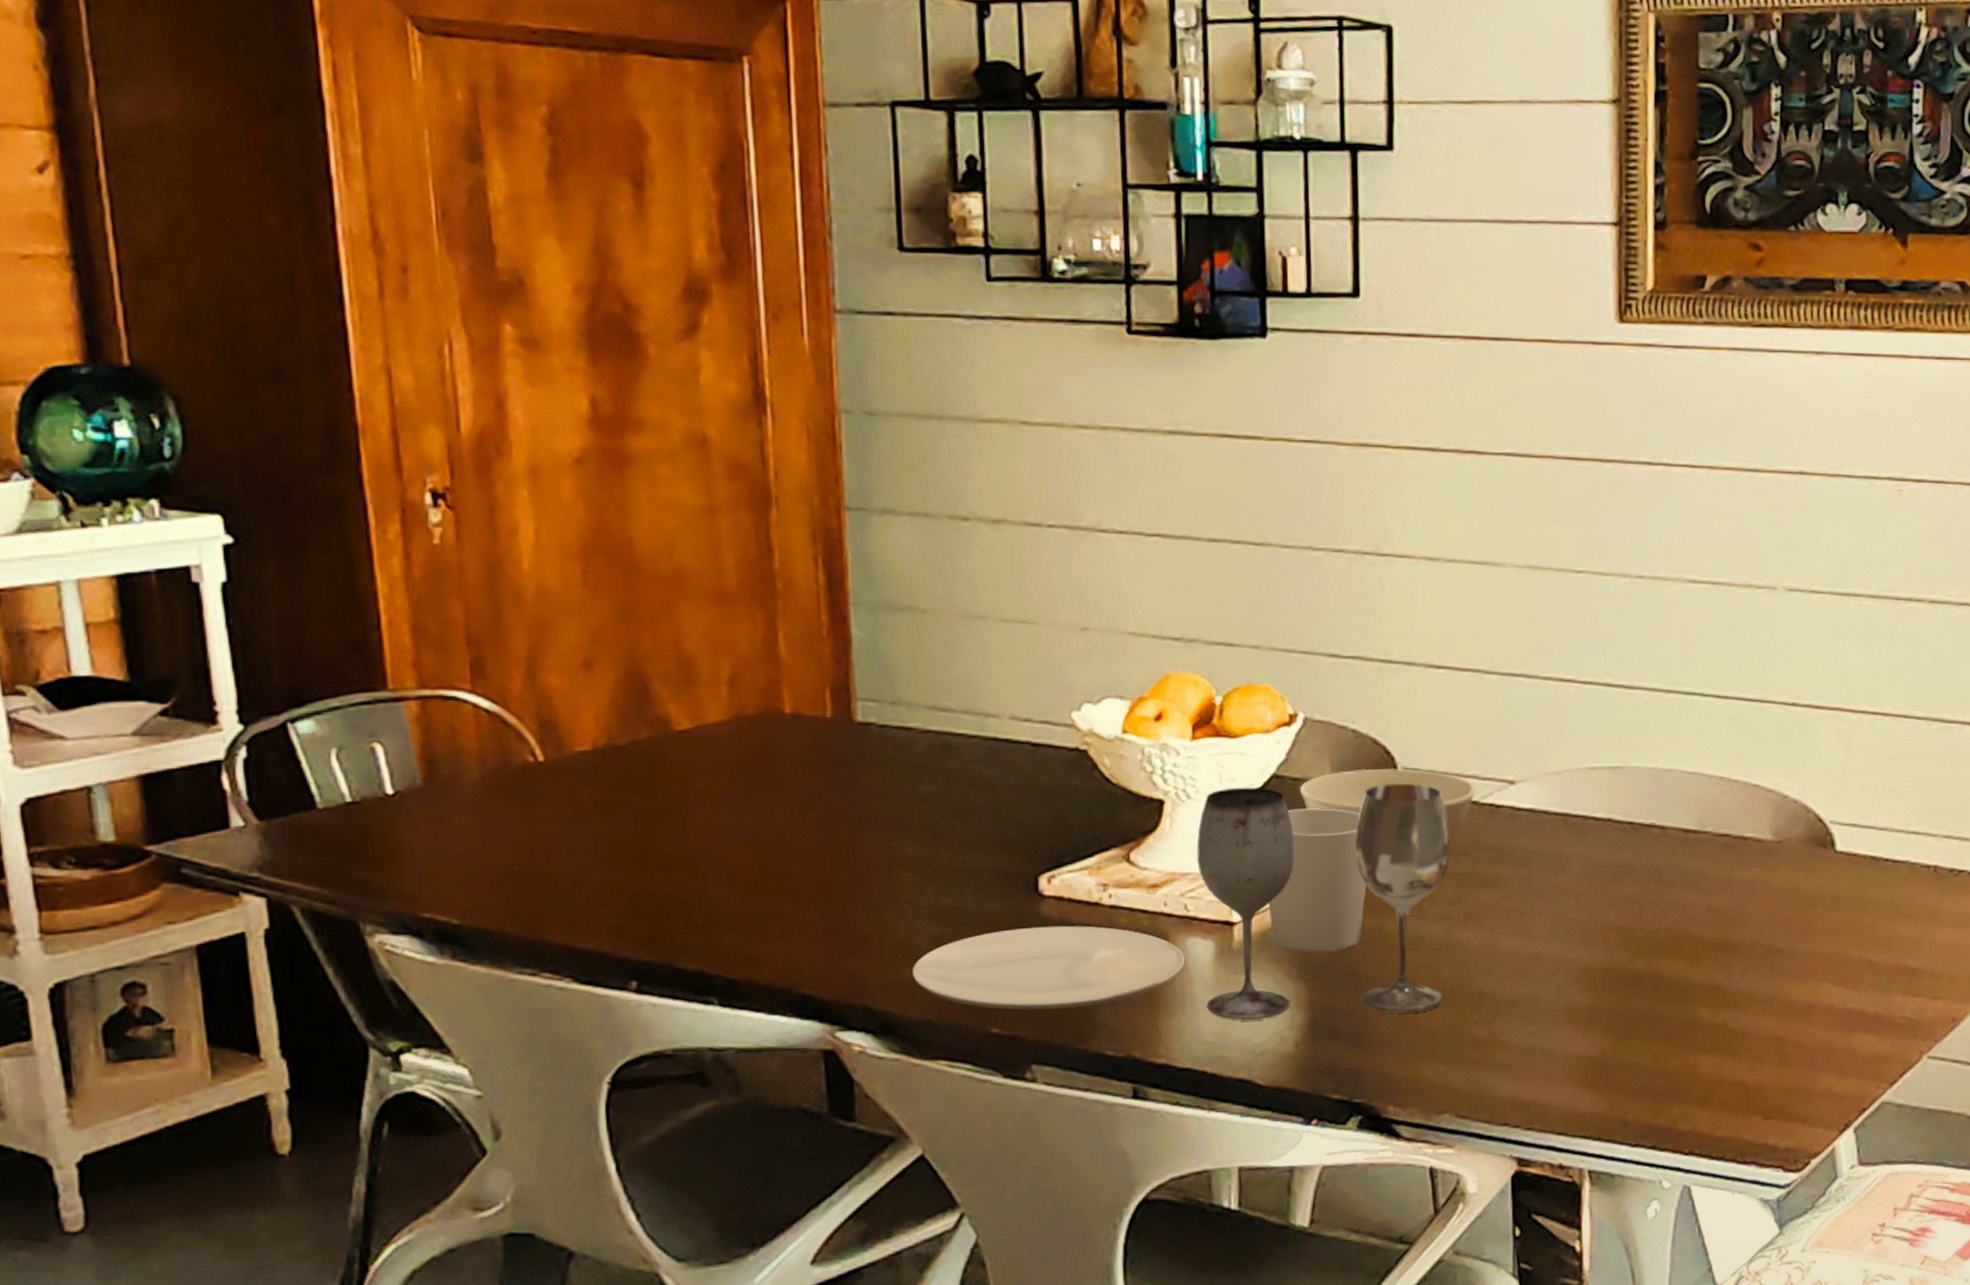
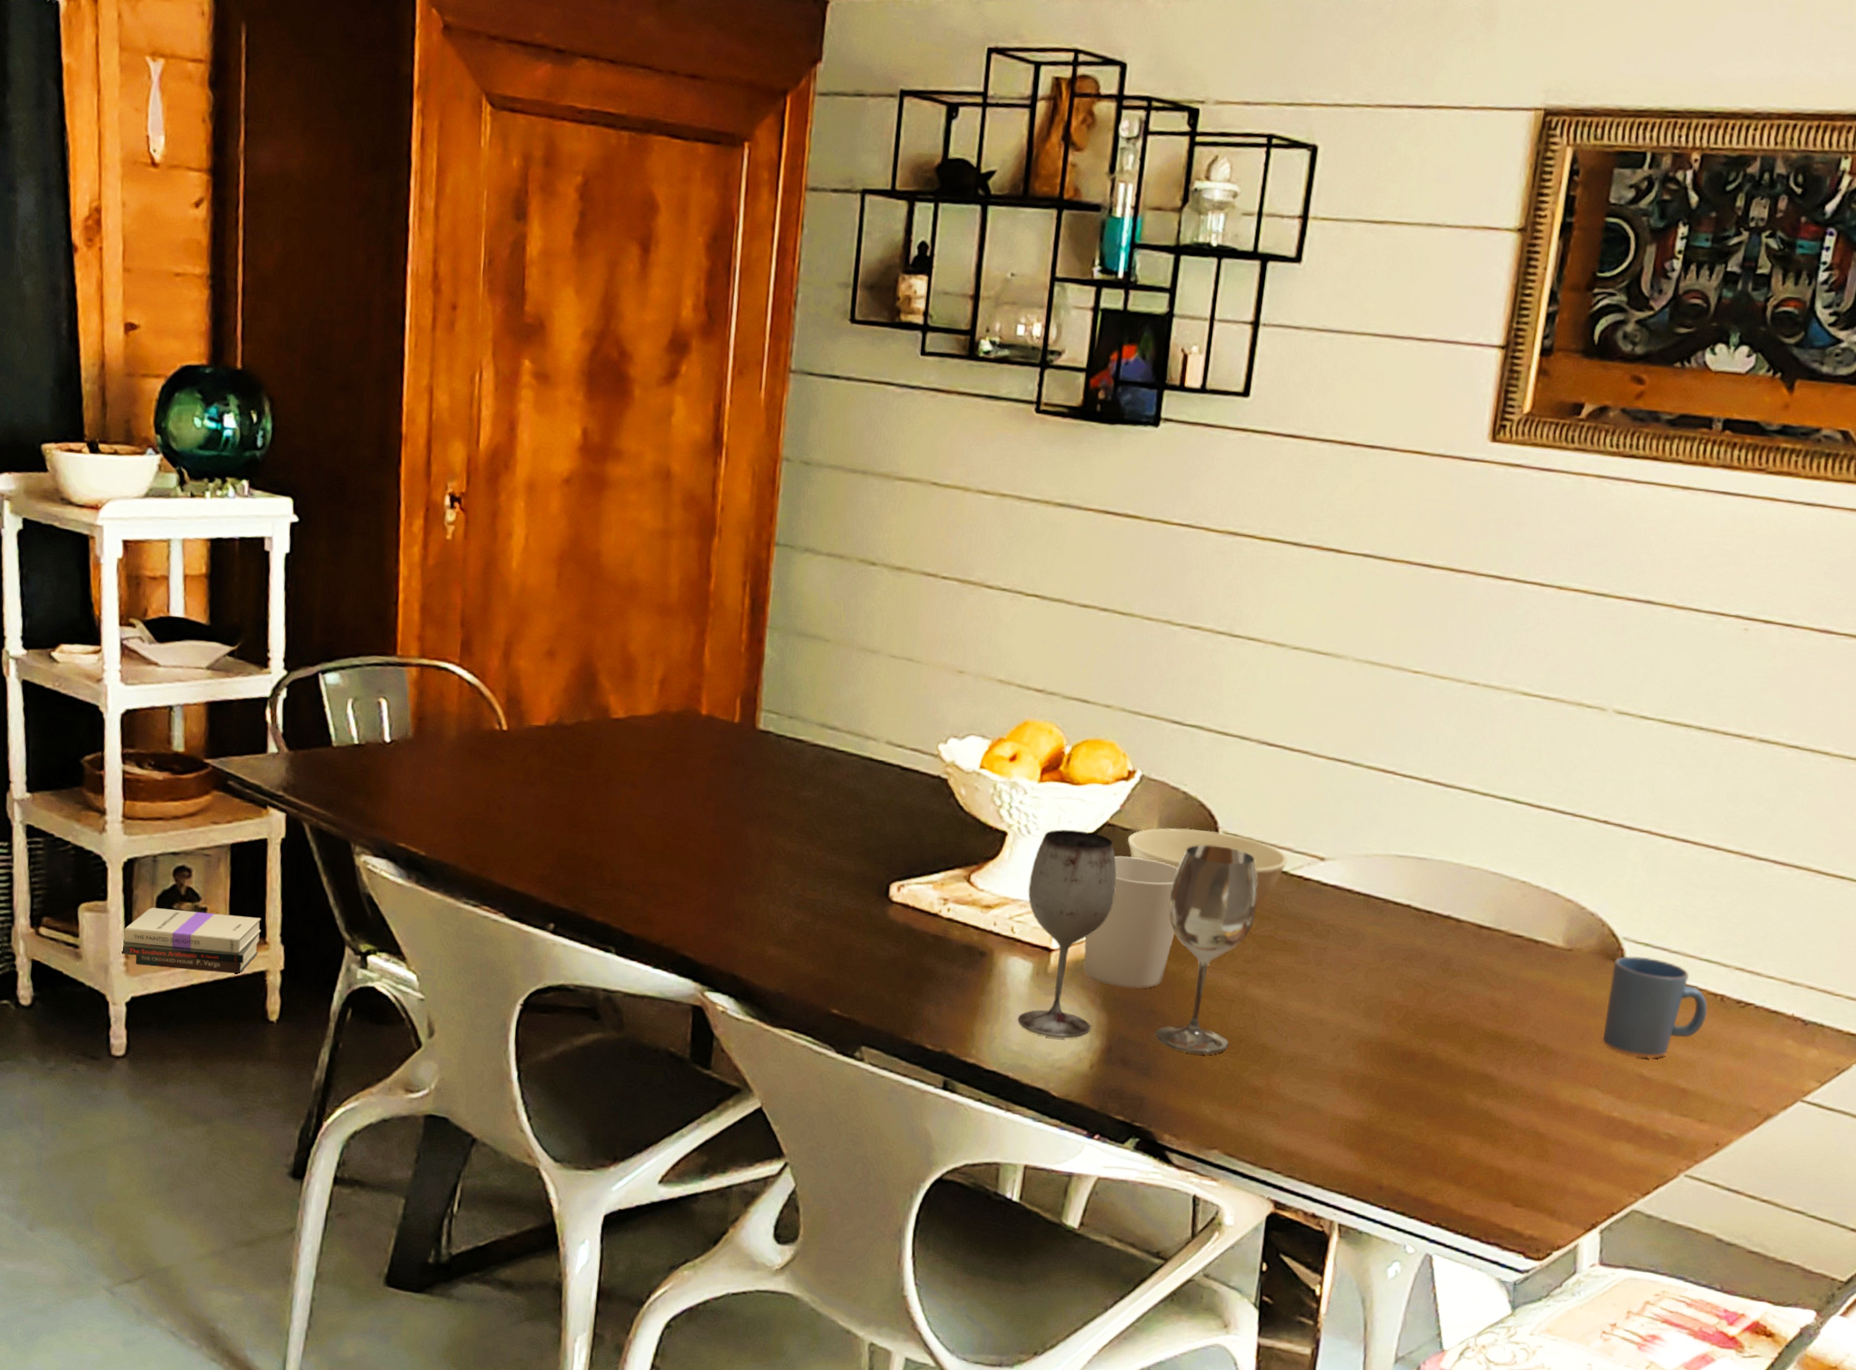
books: none [59,1030,253,1114] -> present [119,907,262,974]
plate: present [911,925,1185,1010] -> none [773,926,1005,1003]
mug: none [1824,837,1924,944] -> present [1603,955,1708,1059]

